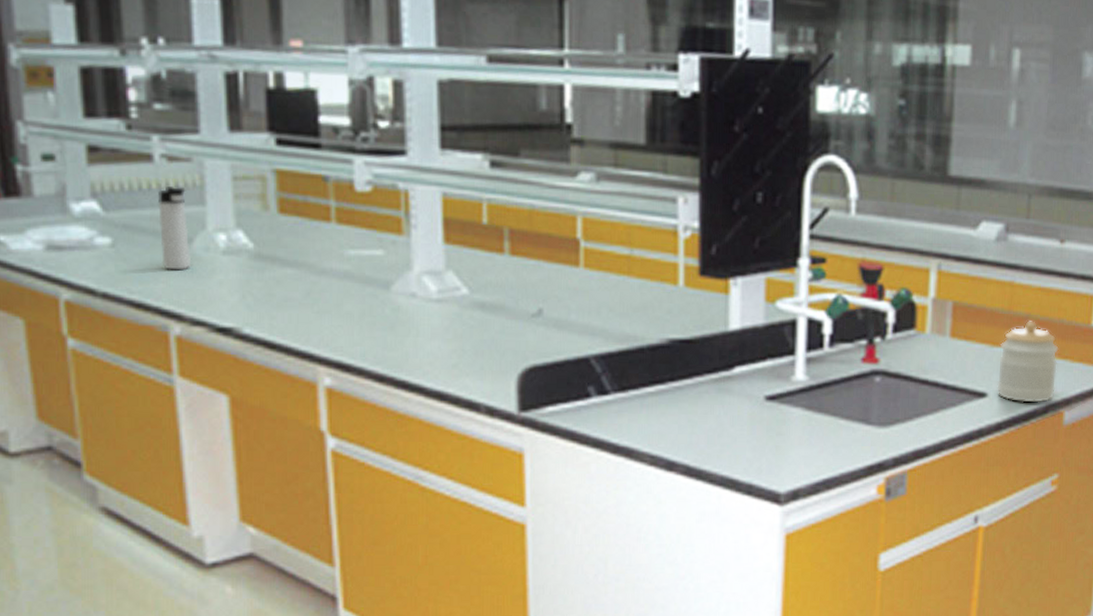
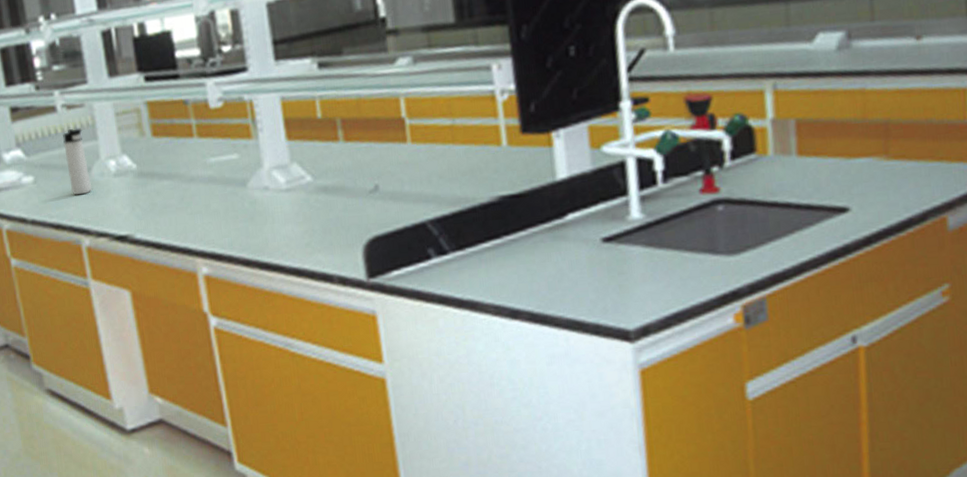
jar: present [997,321,1059,403] -> none [858,125,934,213]

